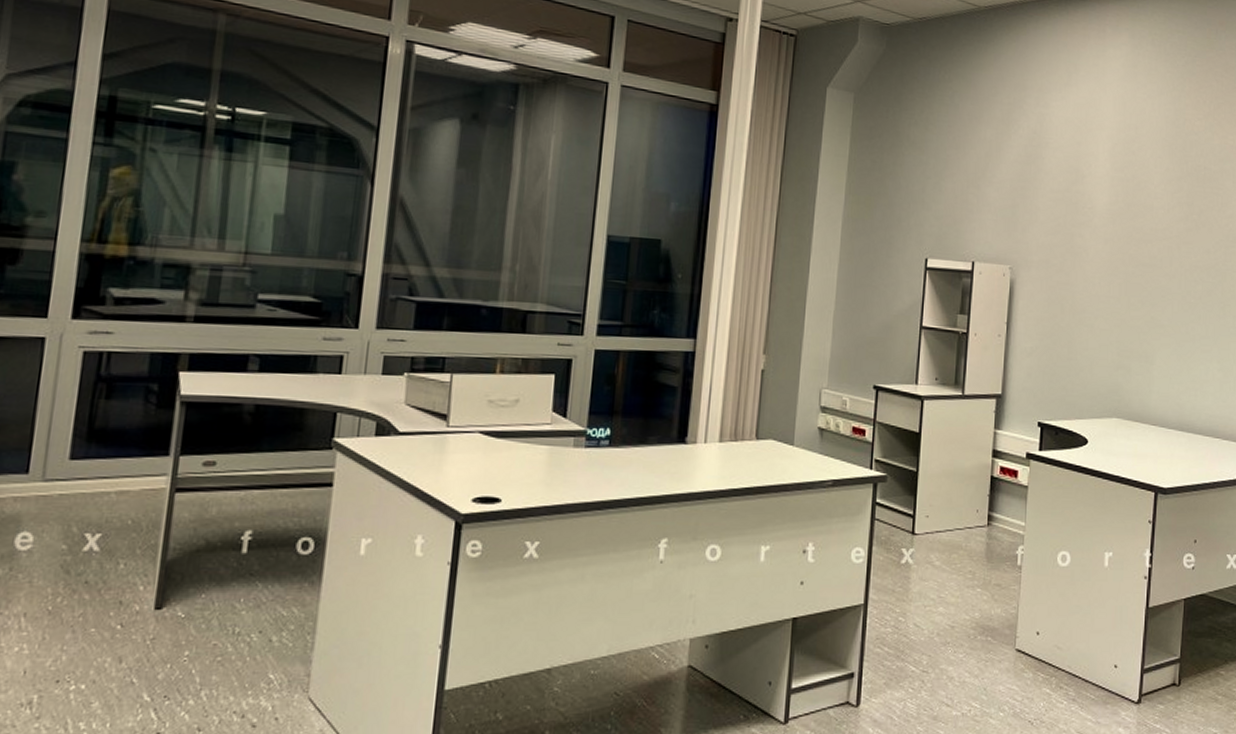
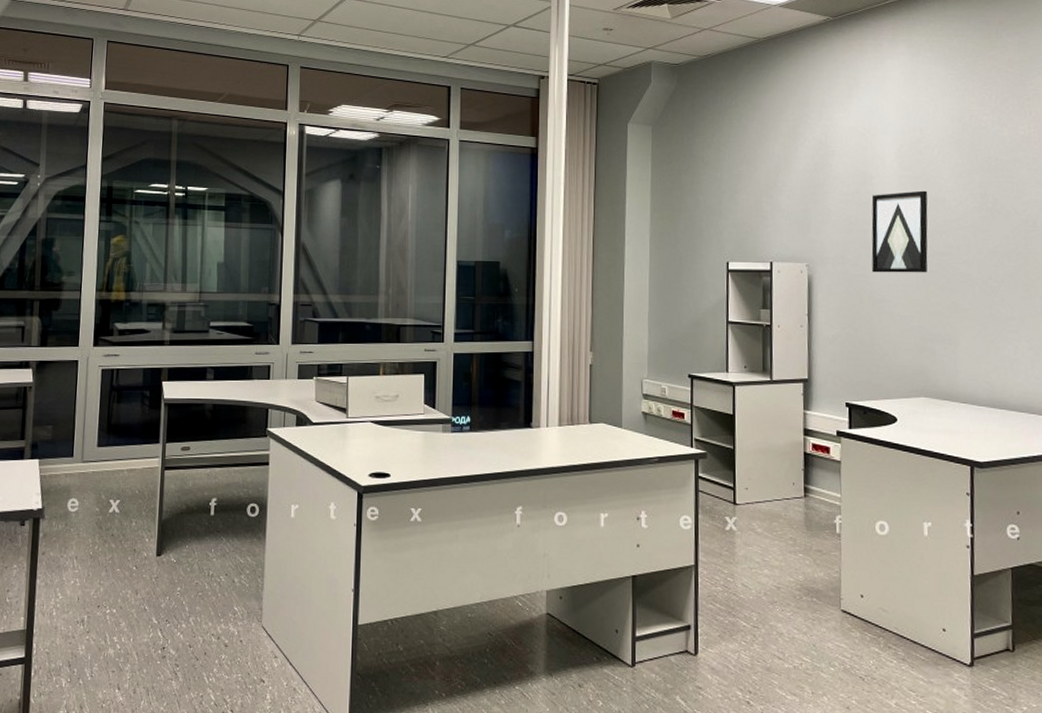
wall art: none [1076,194,1138,285] -> present [871,190,928,273]

